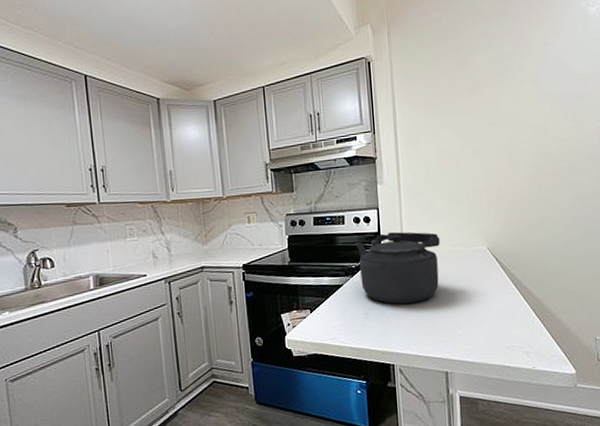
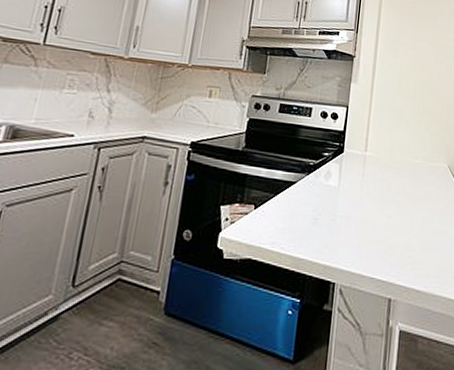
kettle: present [355,231,440,304] -> none [316,133,404,214]

